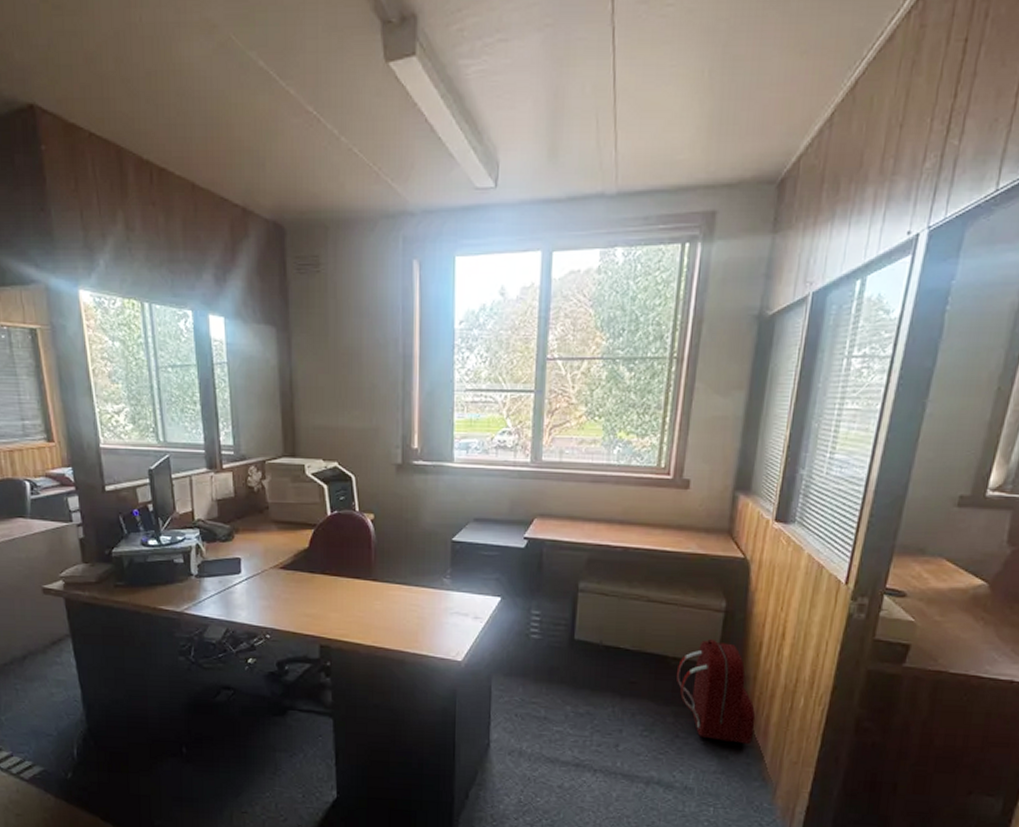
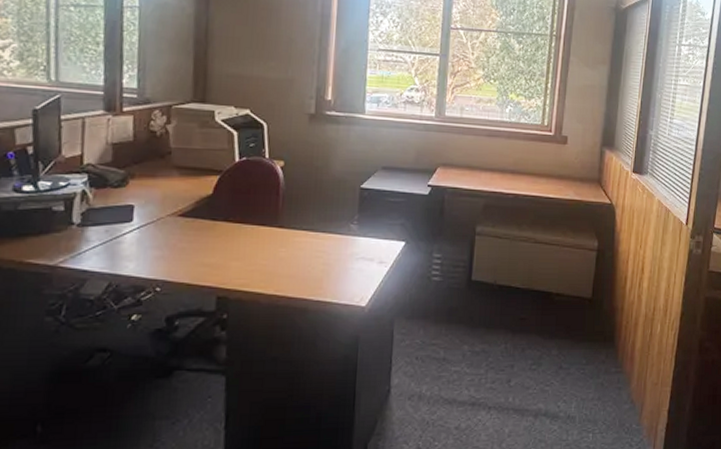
backpack: present [677,639,756,744] -> none [560,276,624,370]

